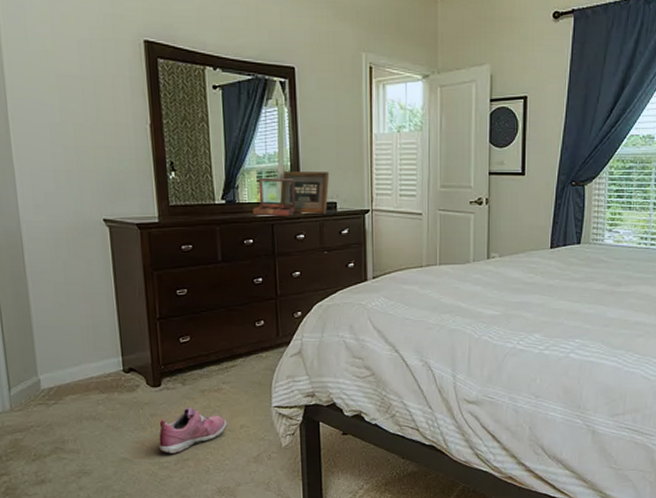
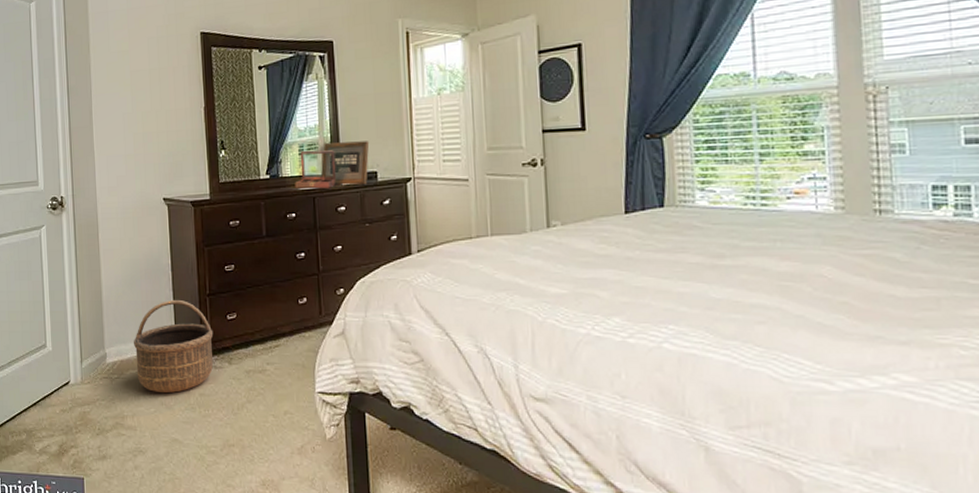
basket: none [72,323,165,416] -> present [133,299,214,394]
shoe: present [158,407,227,455] -> none [206,388,271,439]

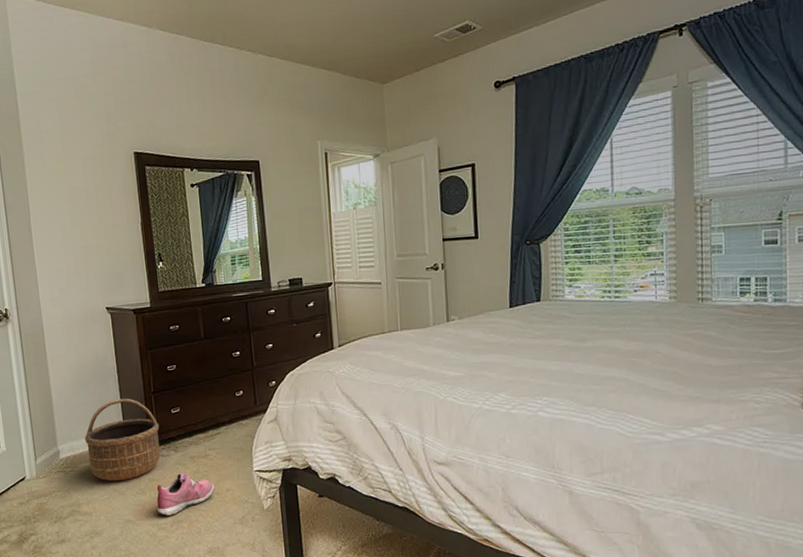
shoe: none [206,388,271,439] -> present [156,472,215,517]
jewelry box: present [295,150,337,189] -> none [228,260,266,295]
picture frame: present [324,141,370,185] -> none [254,251,295,291]

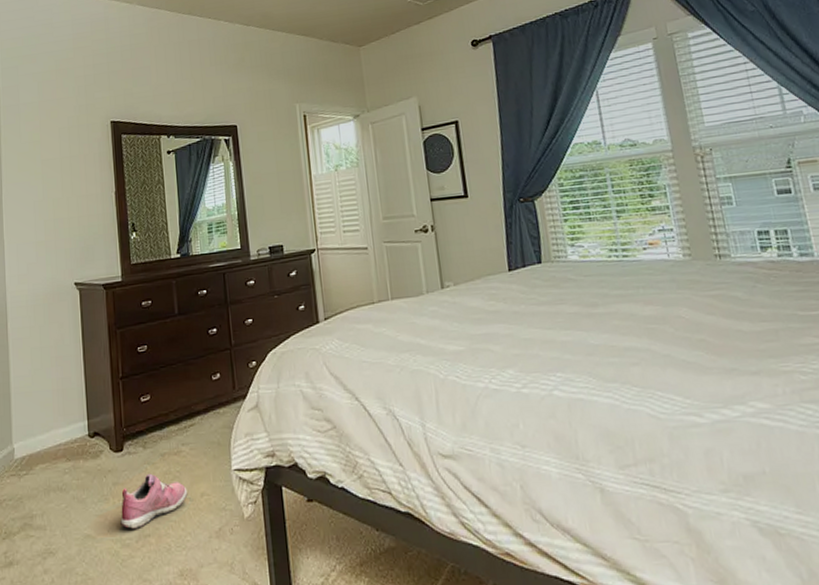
basket: present [84,398,160,482] -> none [43,385,127,487]

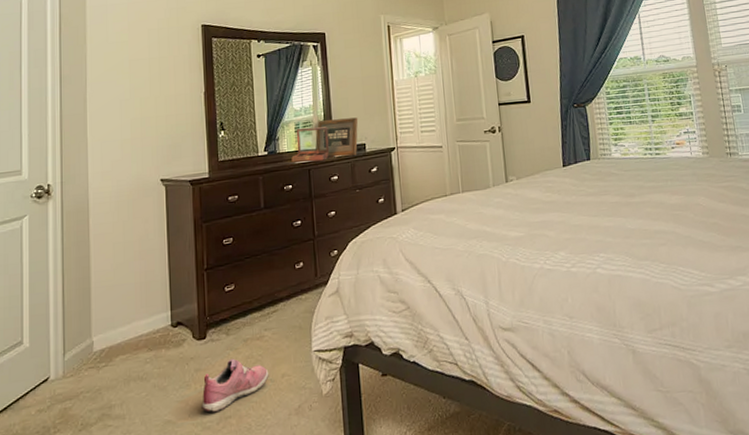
jewelry box: none [205,227,245,266] -> present [291,126,330,162]
picture frame: none [231,216,275,260] -> present [318,117,359,157]

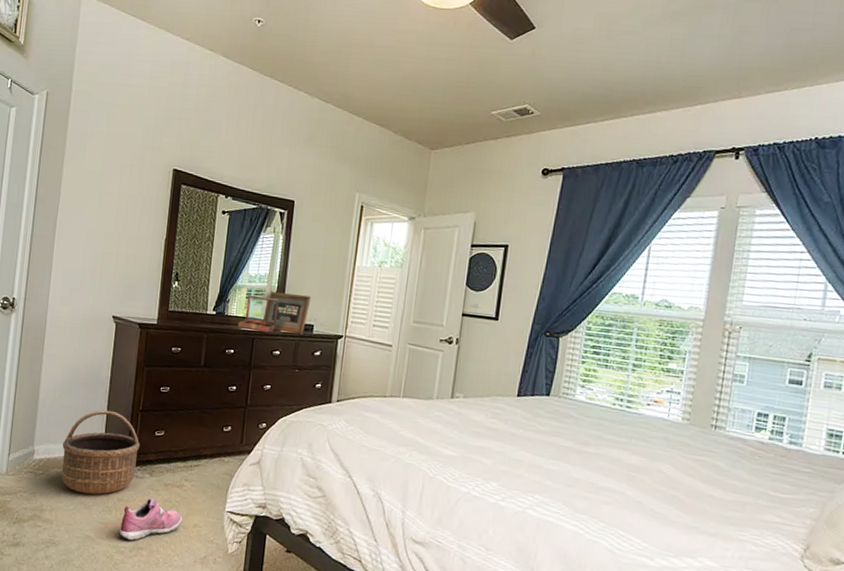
basket: none [124,277,211,375] -> present [61,410,140,495]

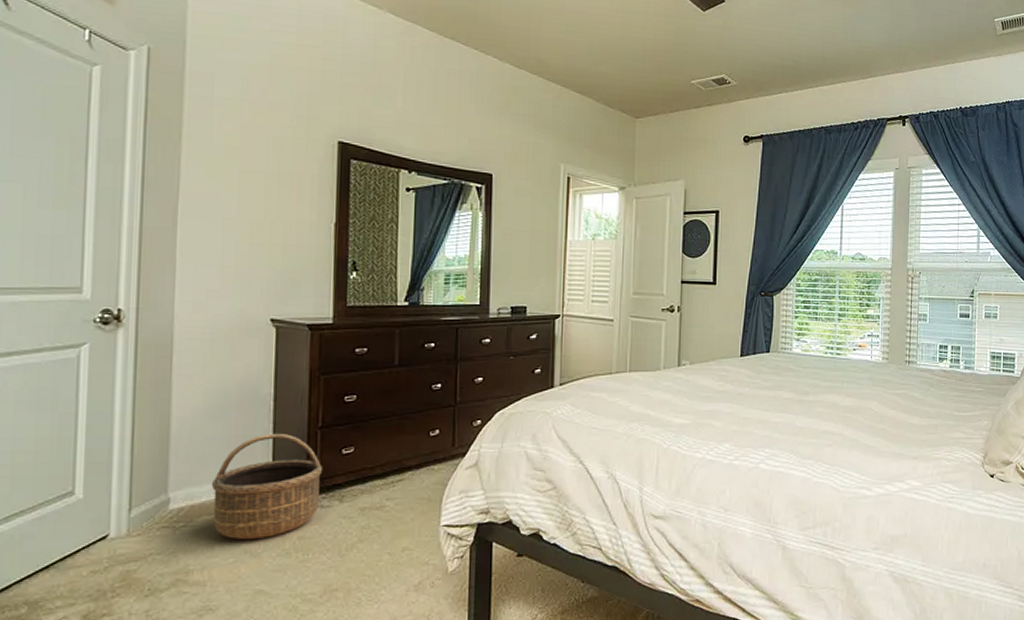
shoe: present [119,497,183,541] -> none [303,527,387,585]
jewelry box: present [237,294,279,333] -> none [437,280,485,320]
picture frame: present [269,292,312,336] -> none [473,275,521,319]

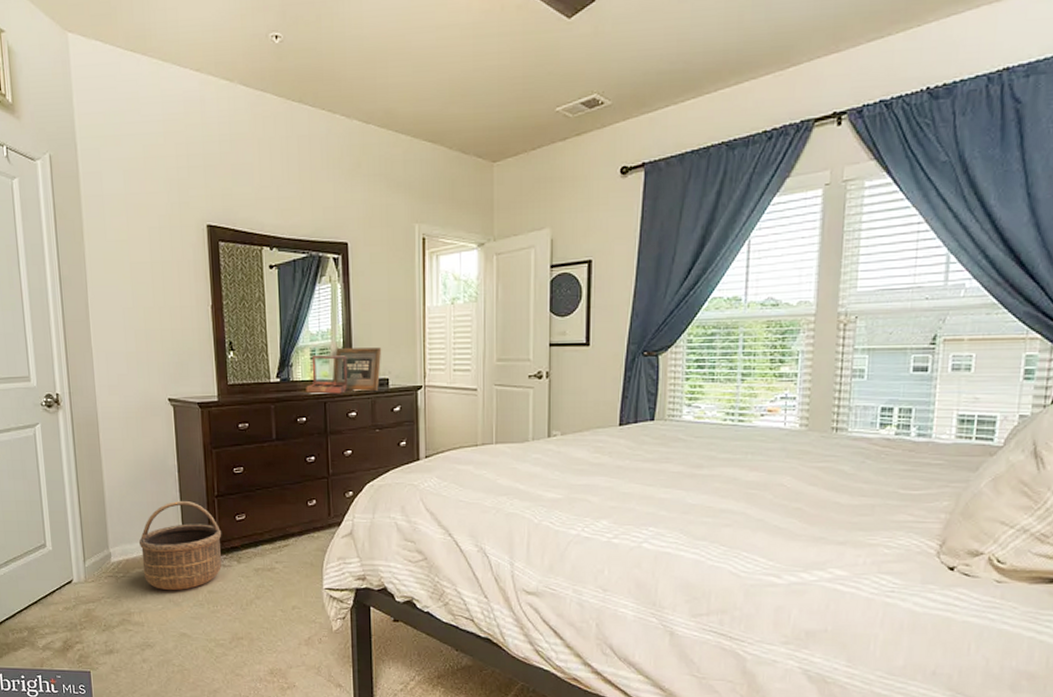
jewelry box: none [437,280,485,320] -> present [306,354,348,394]
picture frame: none [473,275,521,319] -> present [336,347,382,392]

